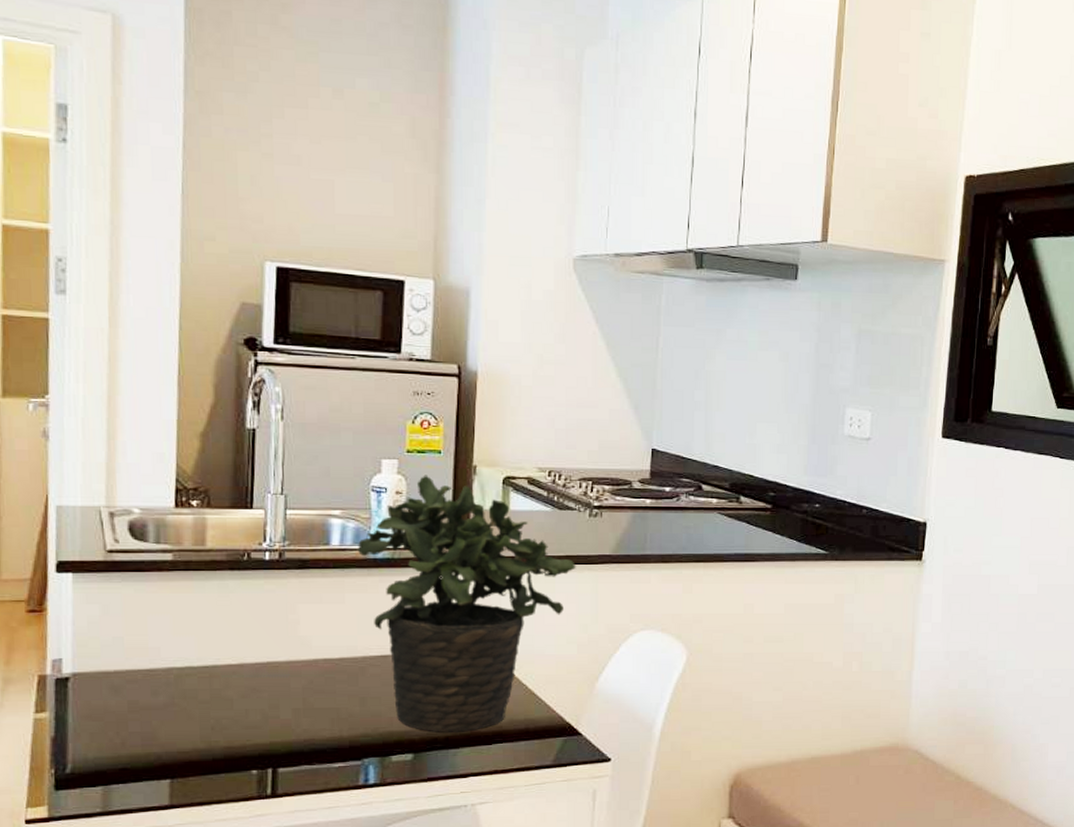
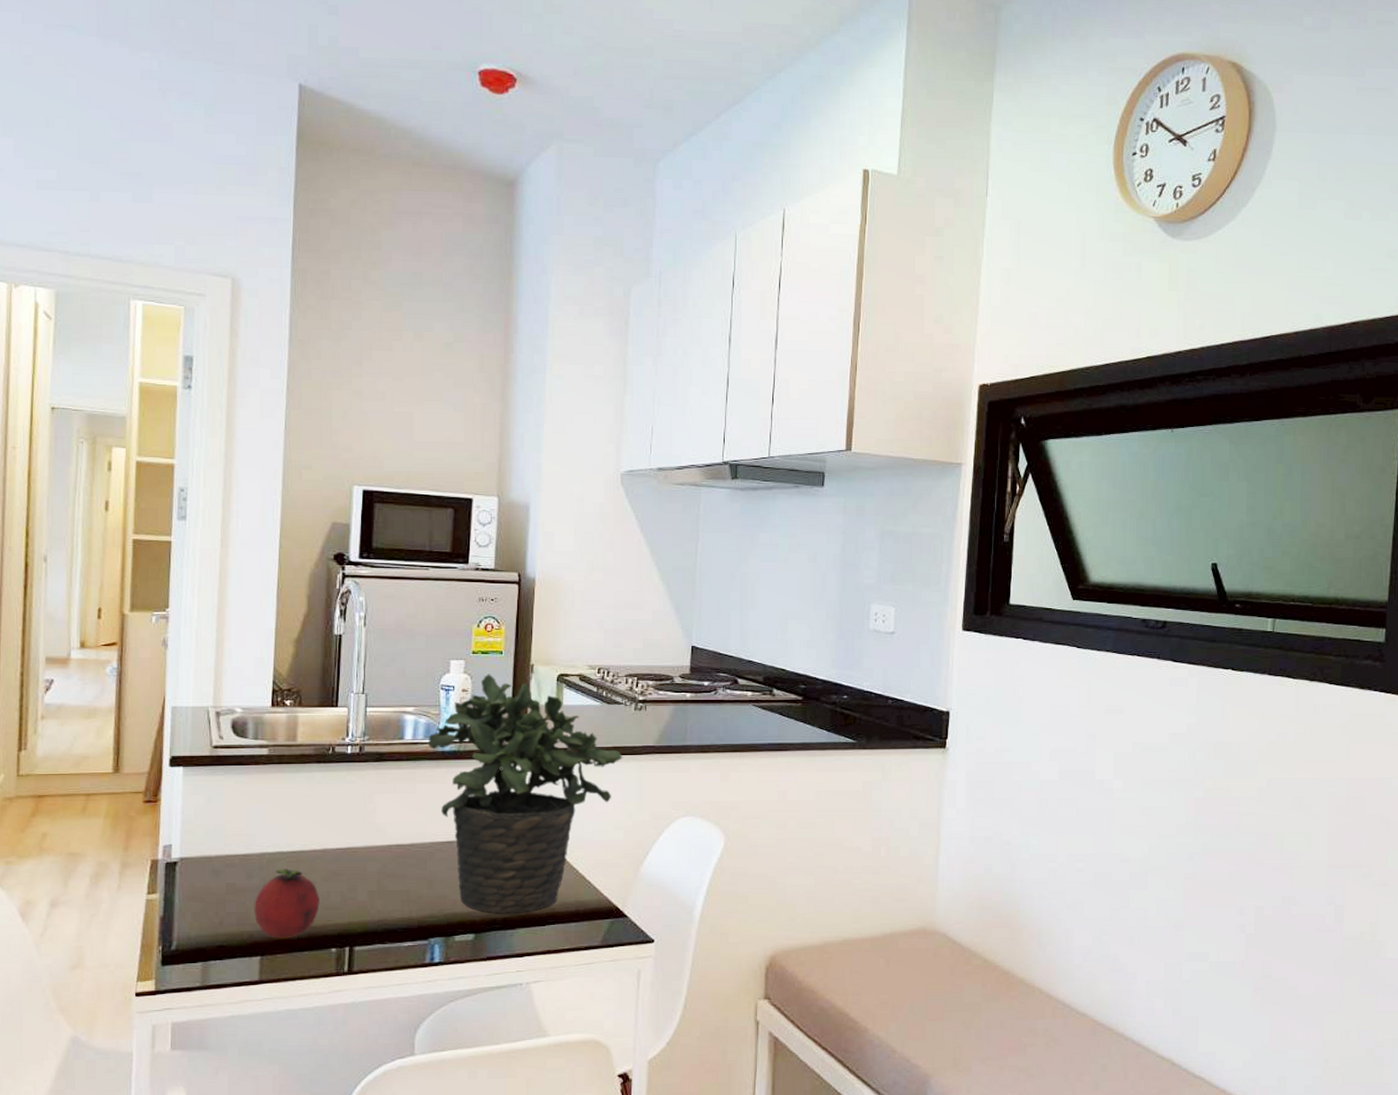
fruit: none [161,685,237,760] -> present [254,869,320,939]

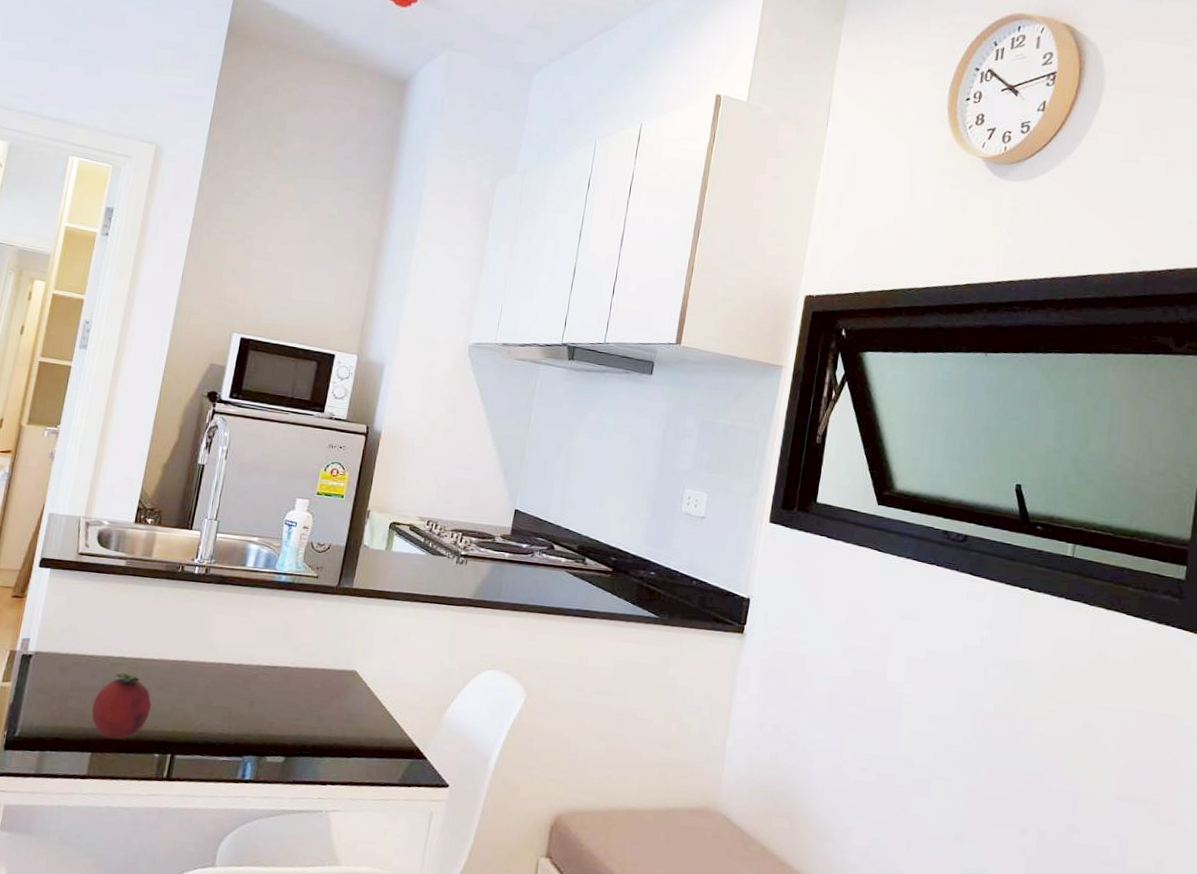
potted plant: present [427,673,623,914] -> none [266,514,441,743]

